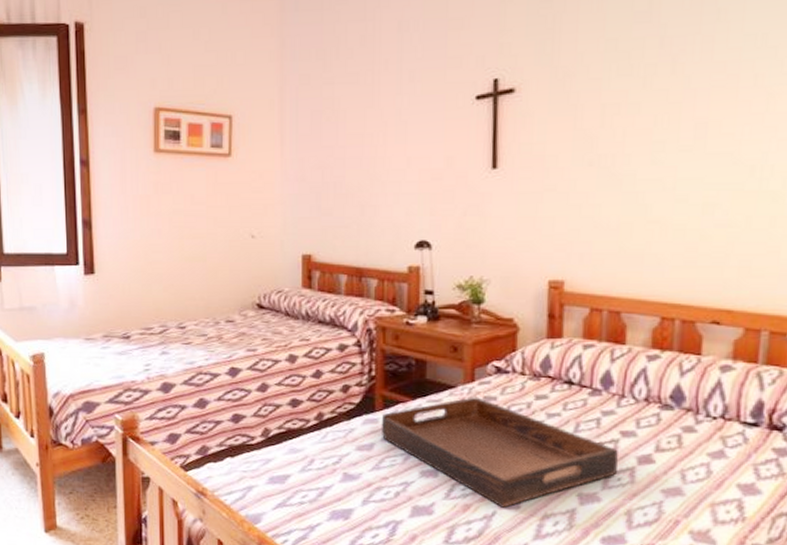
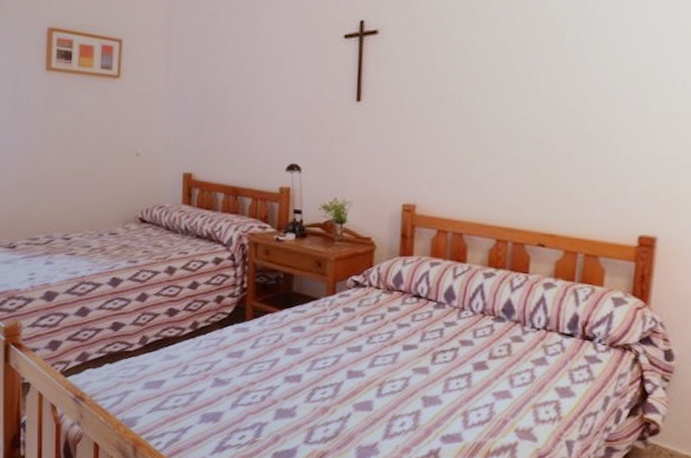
serving tray: present [381,397,618,508] -> none [250,308,458,410]

